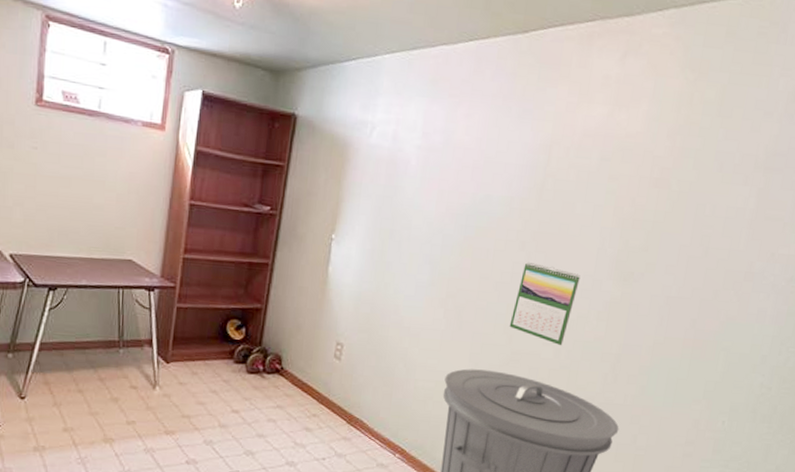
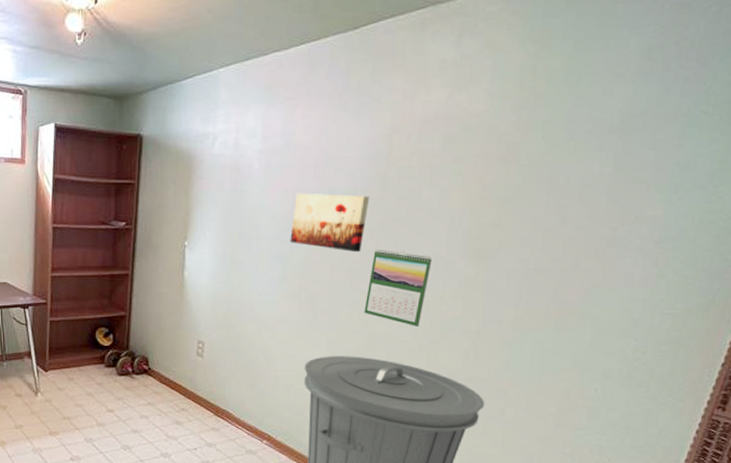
wall art: none [441,195,525,264] -> present [290,193,370,253]

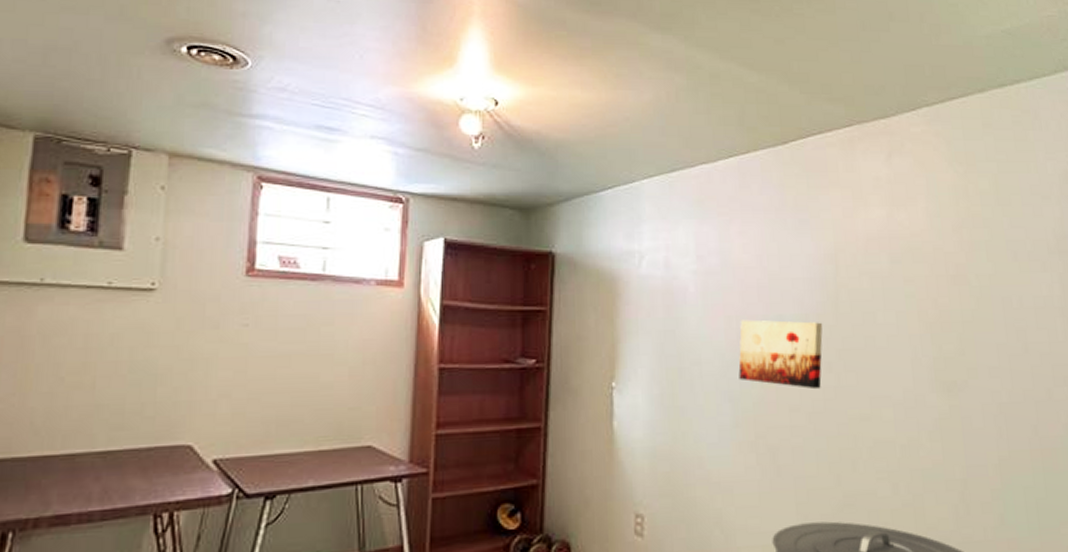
calendar: present [364,249,432,328] -> none [834,384,901,479]

